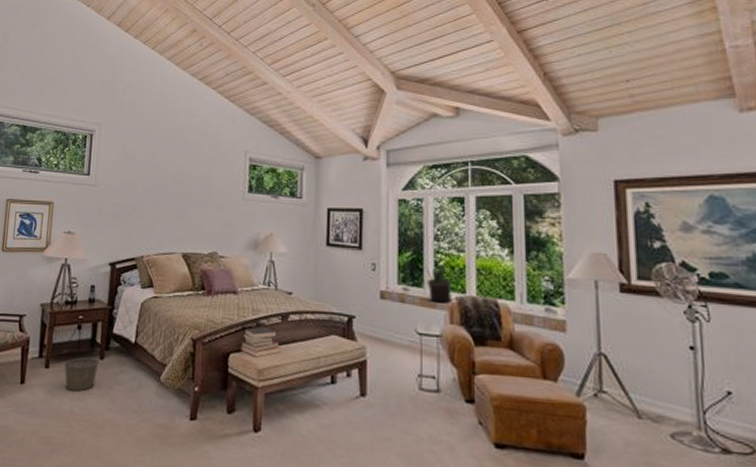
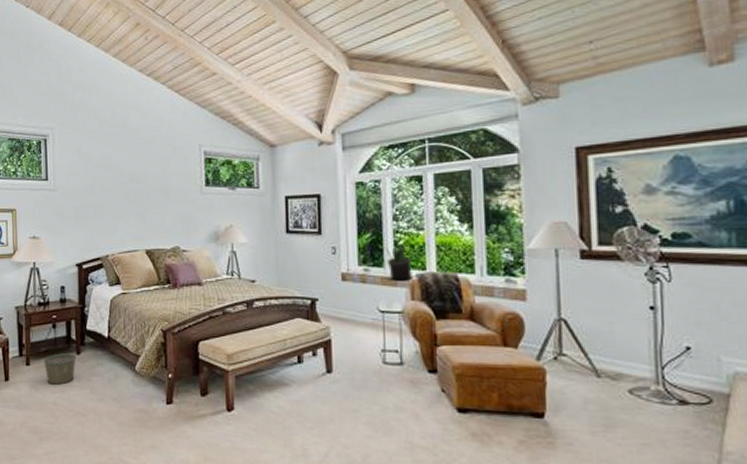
books: present [241,326,281,358] -> none [209,314,248,343]

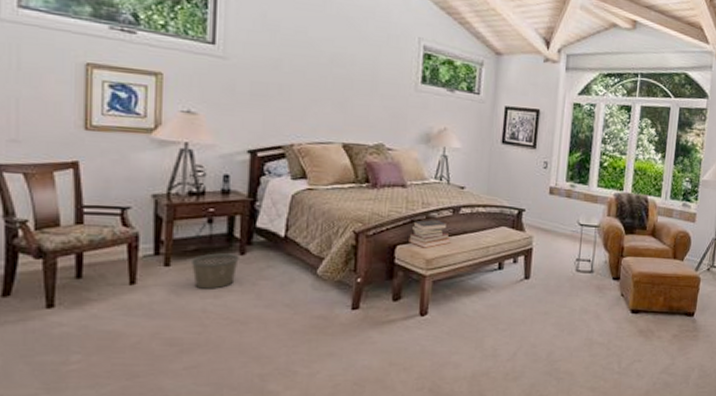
books: none [209,314,248,343] -> present [409,219,451,248]
planter: present [384,242,412,281] -> none [591,164,613,199]

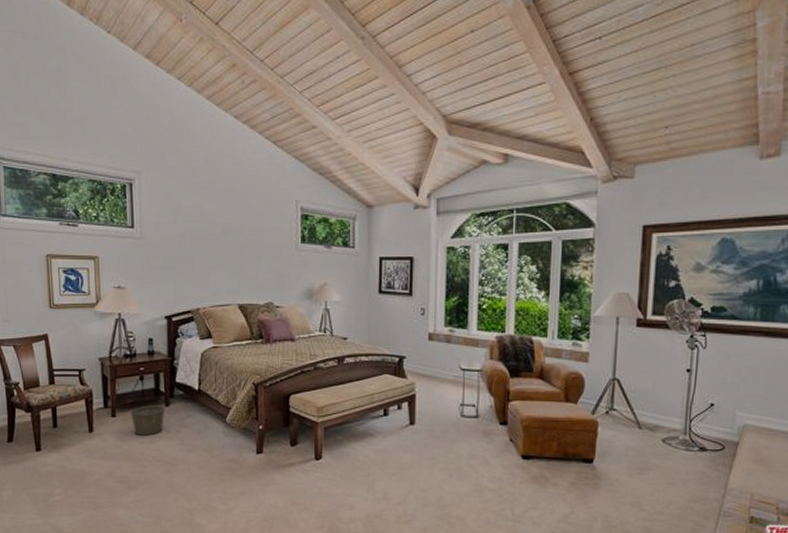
books: present [409,219,451,248] -> none [300,369,338,397]

